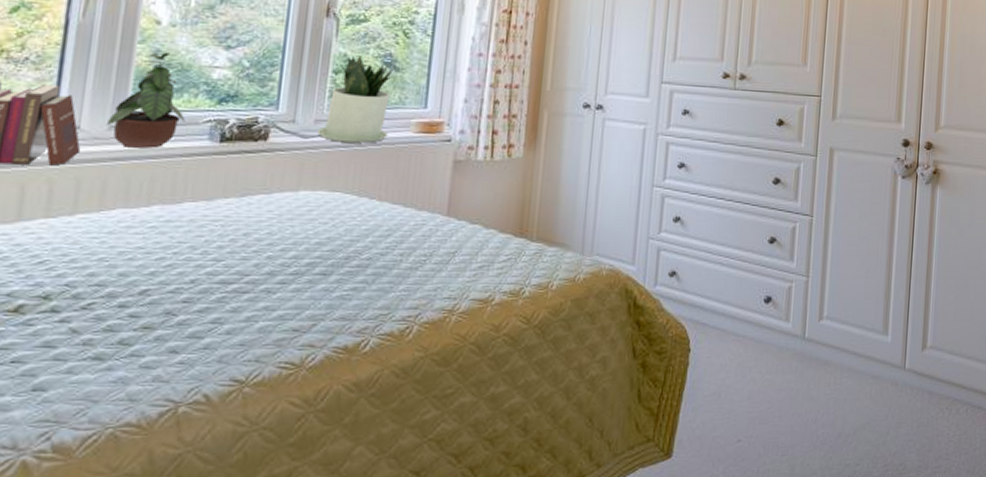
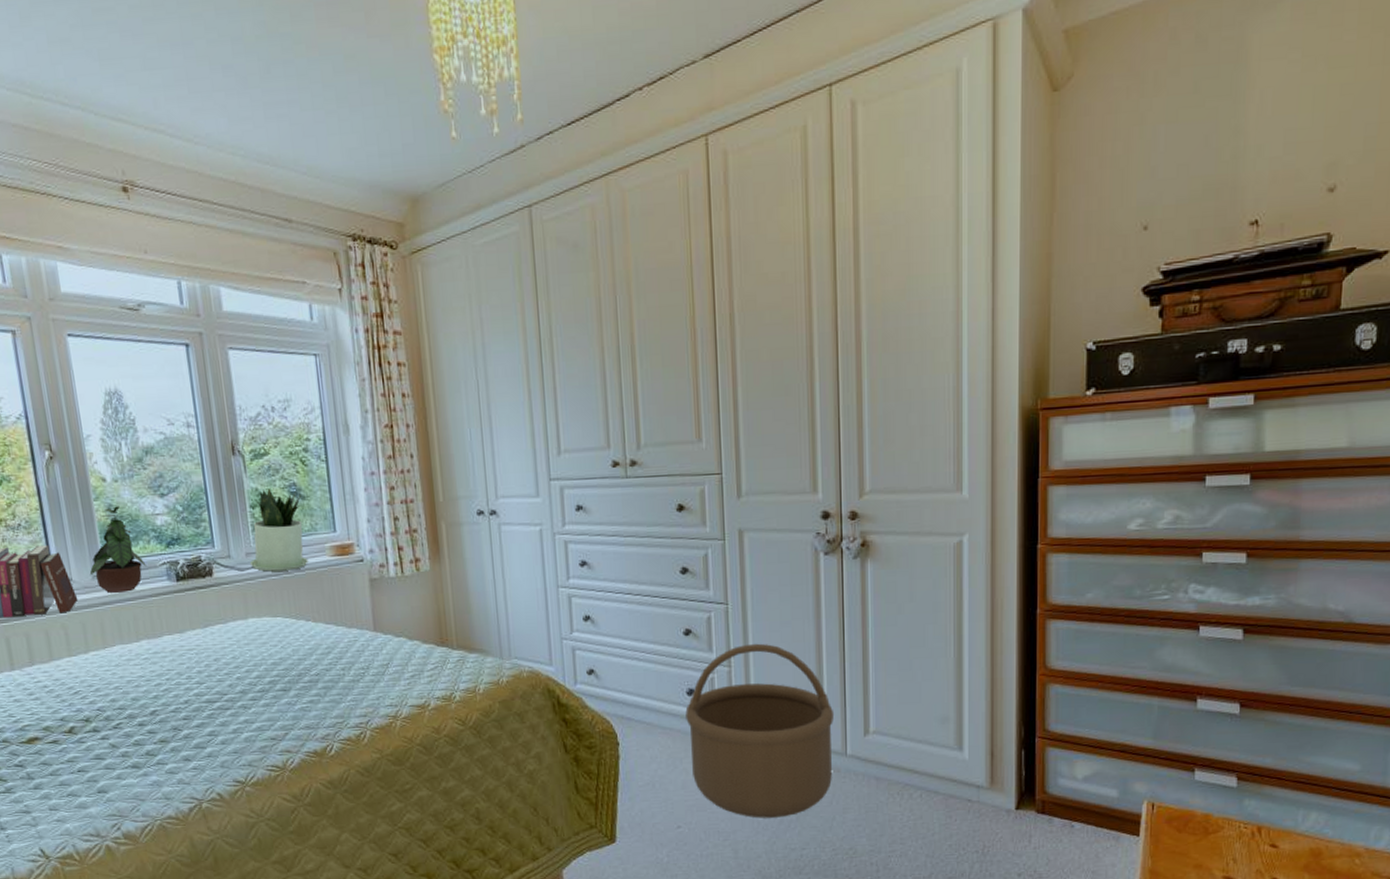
basket: none [759,255,897,432] -> present [685,643,833,818]

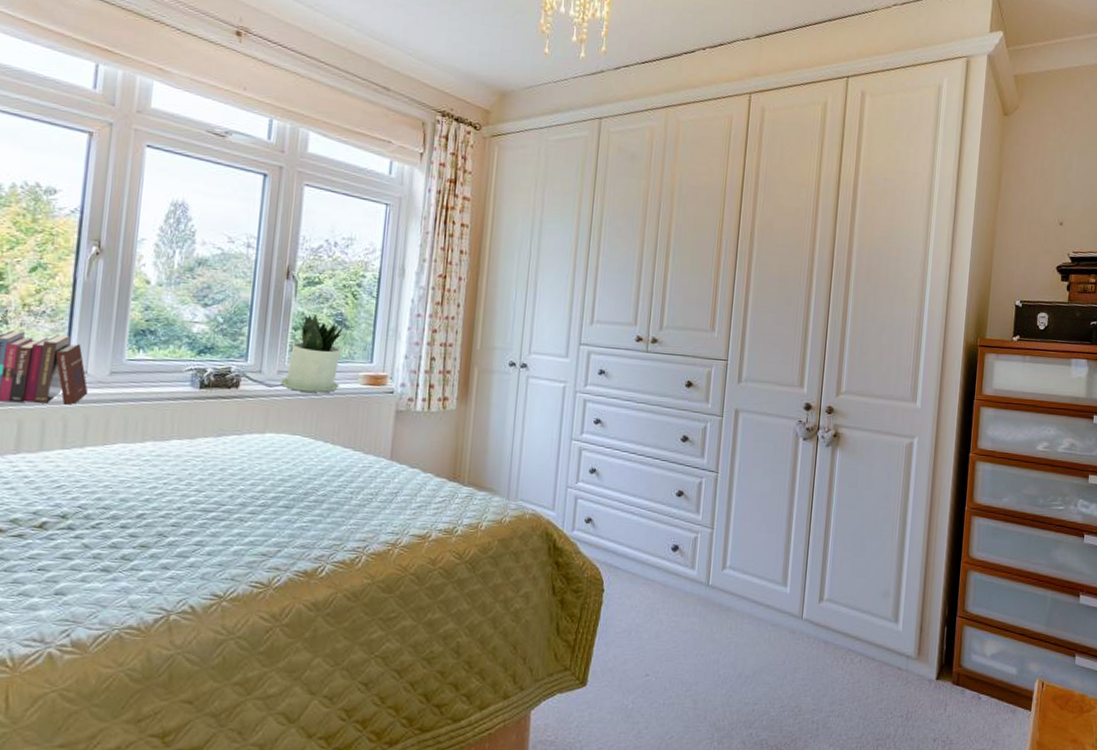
potted plant: present [89,506,147,593] -> none [107,308,172,392]
basket: present [685,643,833,818] -> none [666,510,796,673]

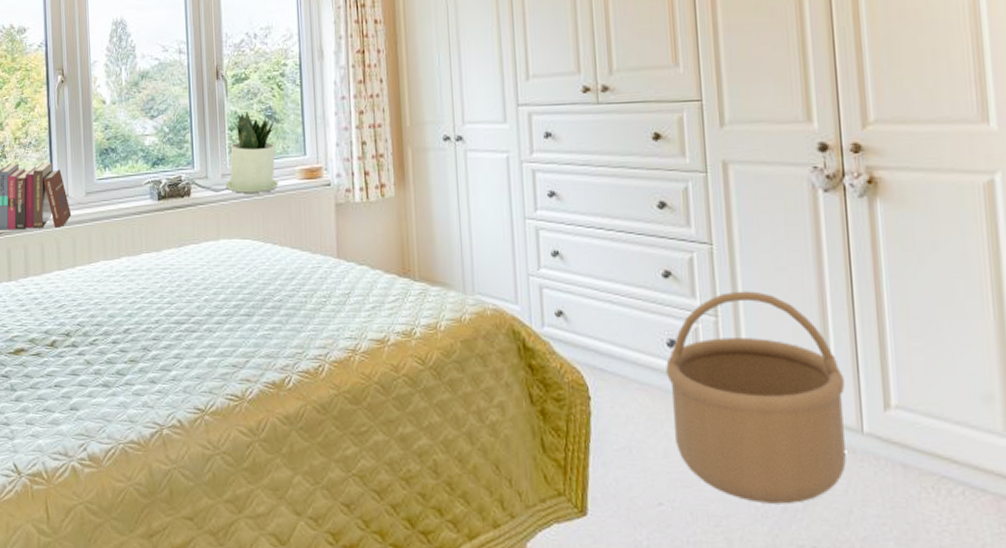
basket: none [666,510,796,673] -> present [666,291,846,504]

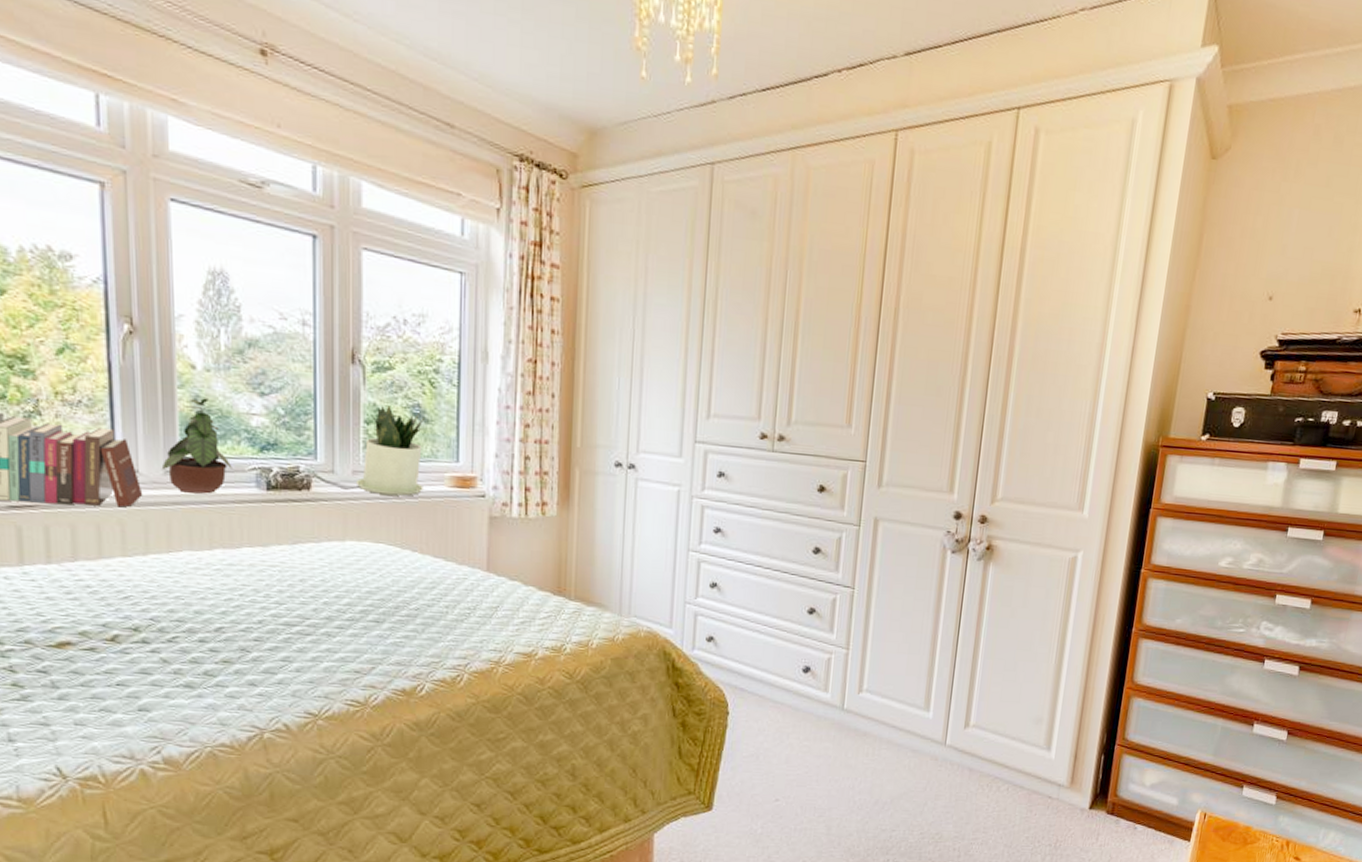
potted plant: none [83,127,133,210] -> present [161,398,232,494]
basket: present [666,291,846,504] -> none [797,629,939,799]

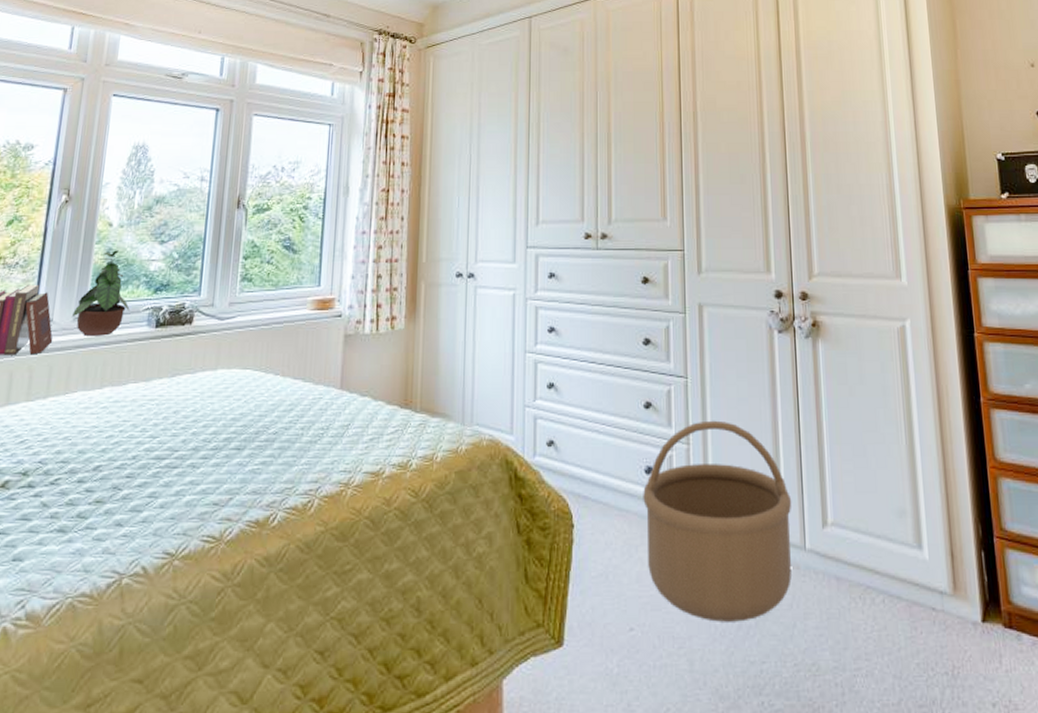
planter: present [355,405,424,496] -> none [231,241,293,322]
basket: none [797,629,939,799] -> present [643,420,792,622]

